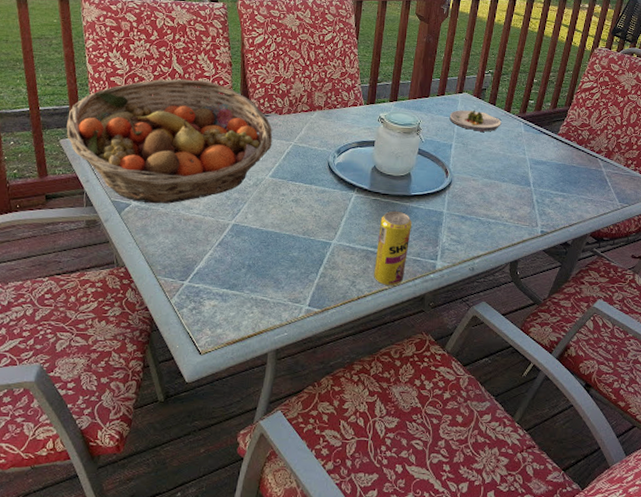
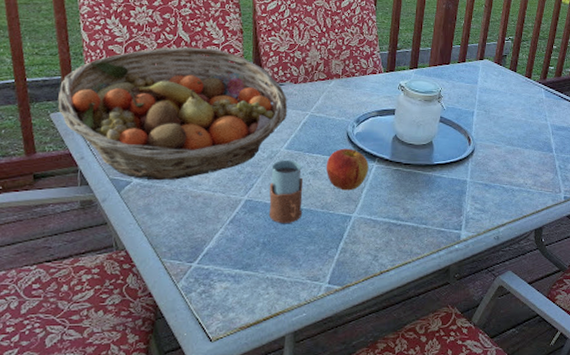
drinking glass: none [253,187,286,247] -> present [268,159,303,223]
apple: none [308,177,348,219] -> present [327,148,369,191]
beverage can: present [374,211,412,287] -> none [397,180,436,259]
salad plate: present [449,110,502,132] -> none [471,76,523,99]

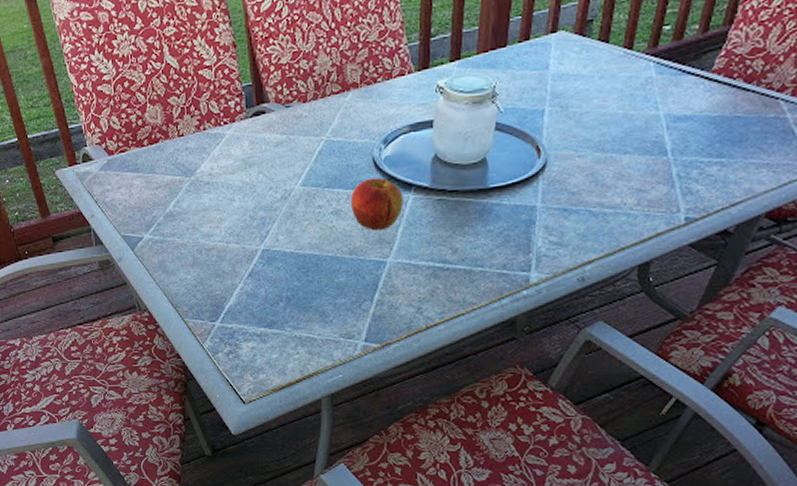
fruit basket: present [58,47,288,181] -> none [59,72,299,235]
drinking glass: present [268,159,303,223] -> none [287,198,327,274]

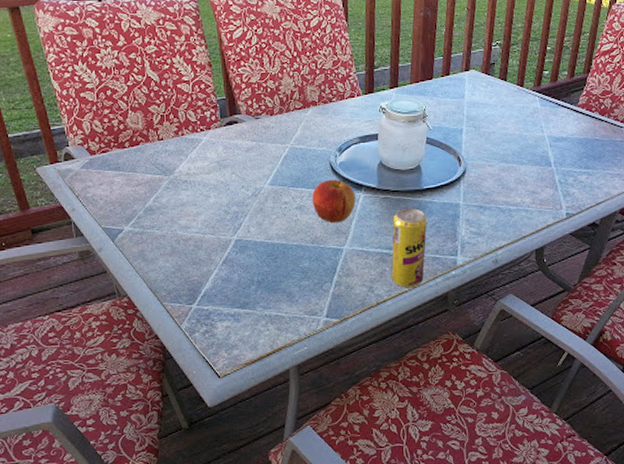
beverage can: none [445,211,493,310] -> present [391,207,428,288]

